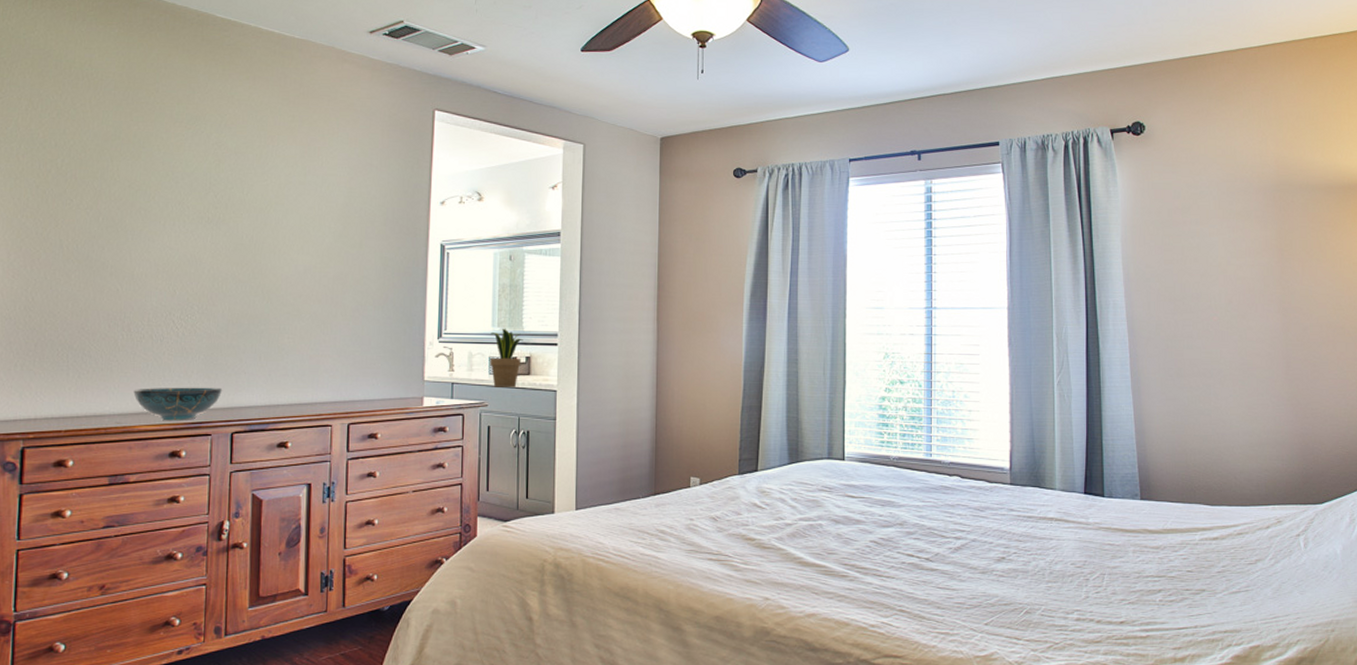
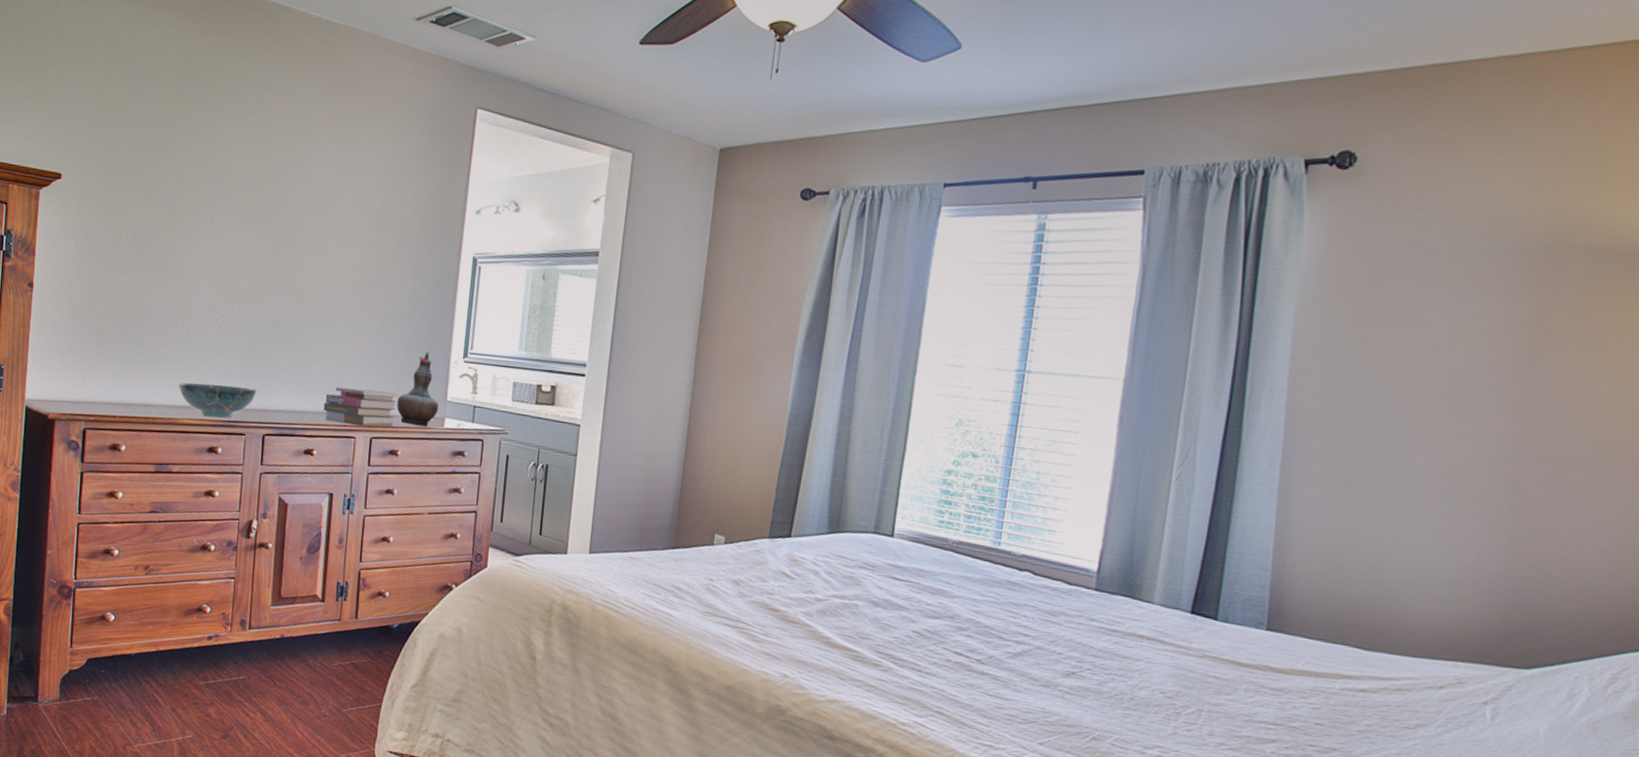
books: none [295,376,375,414] -> present [323,386,399,428]
decorative vase: none [373,336,417,407] -> present [396,352,439,427]
potted plant: present [490,328,523,387] -> none [513,352,550,417]

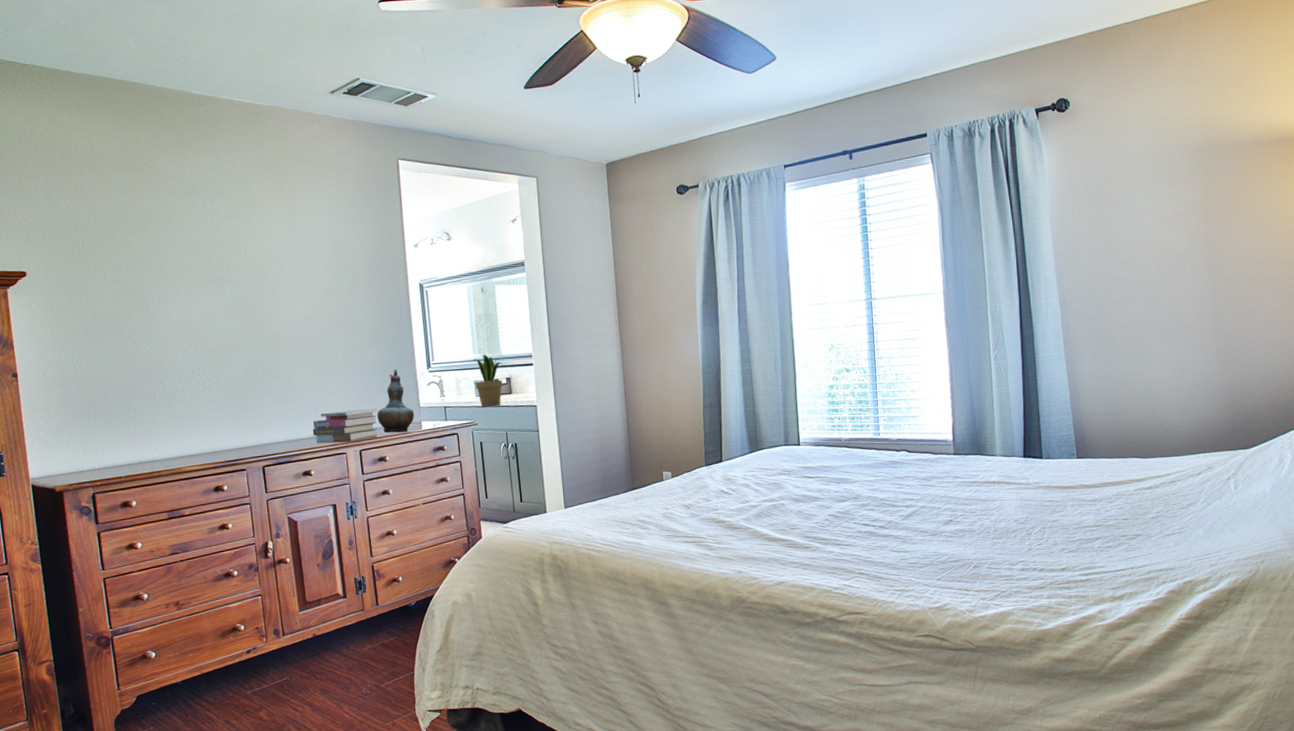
decorative bowl: present [178,382,257,418] -> none [176,428,250,461]
potted plant: none [513,352,550,417] -> present [473,354,503,407]

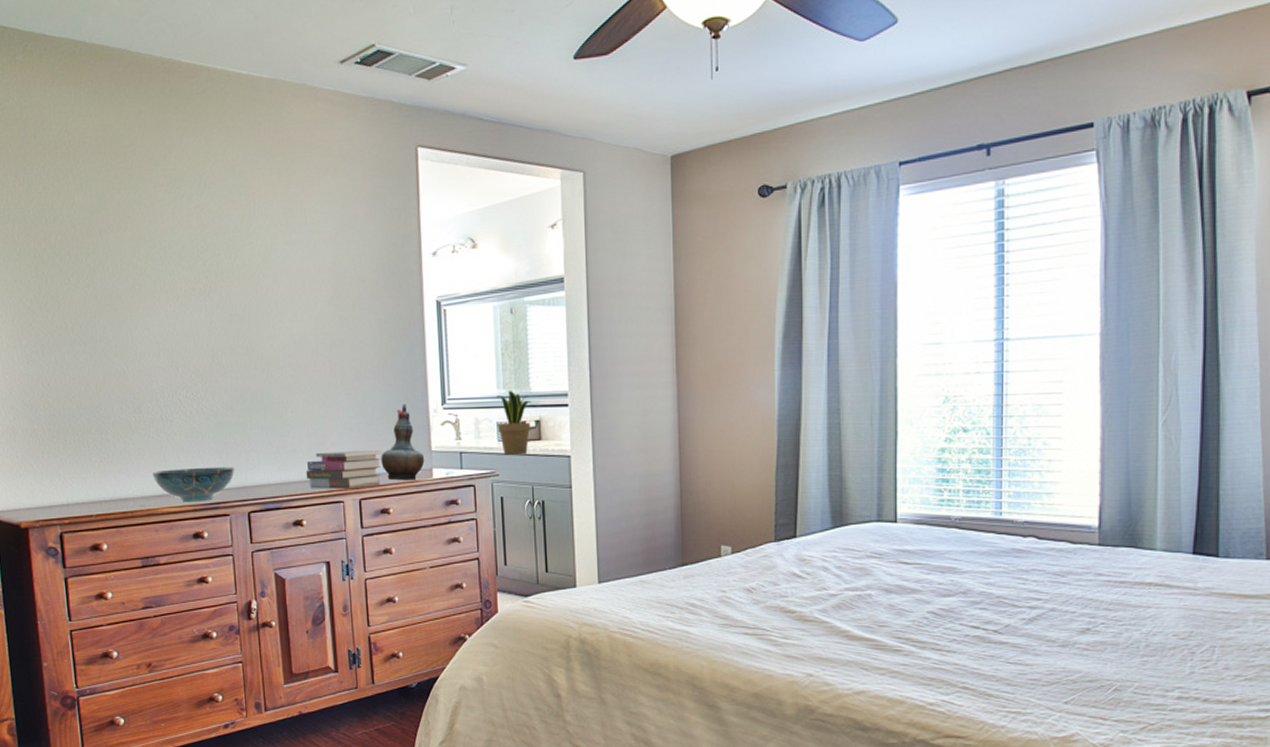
decorative bowl: none [176,428,250,461] -> present [152,466,235,503]

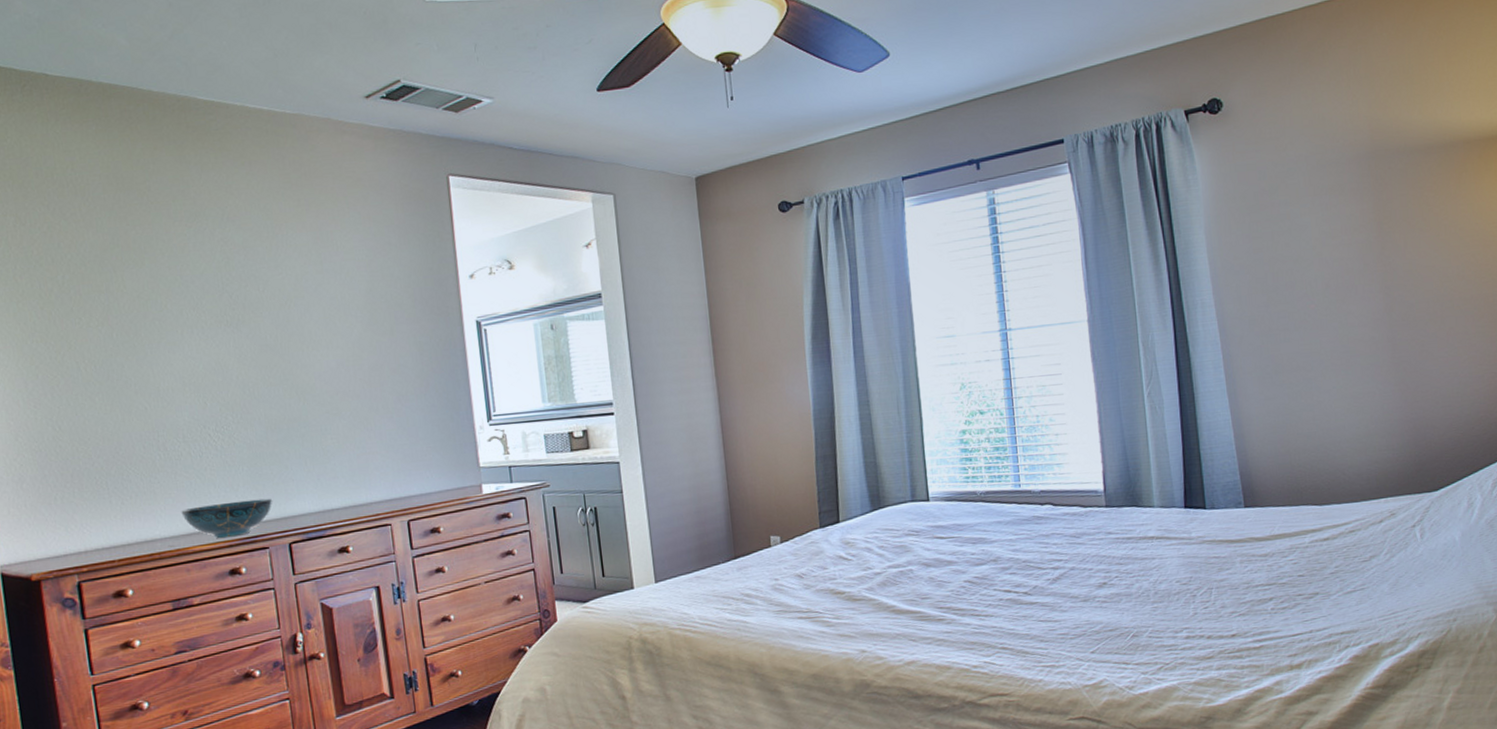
books: present [305,450,382,490] -> none [349,470,430,515]
decorative vase: present [381,404,425,481] -> none [427,423,474,500]
potted plant: present [496,390,531,455] -> none [542,402,579,466]

